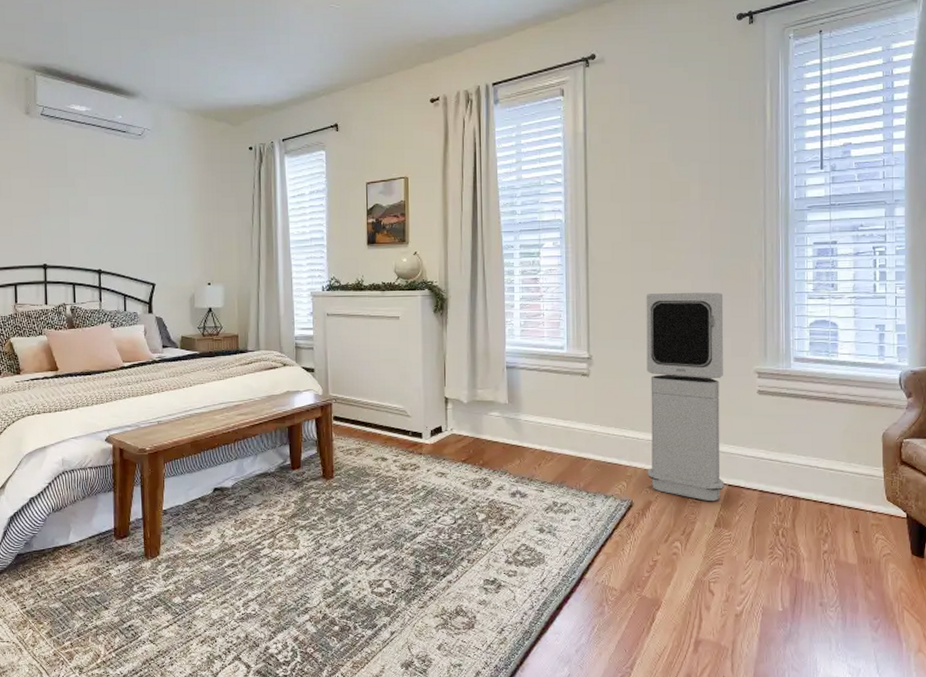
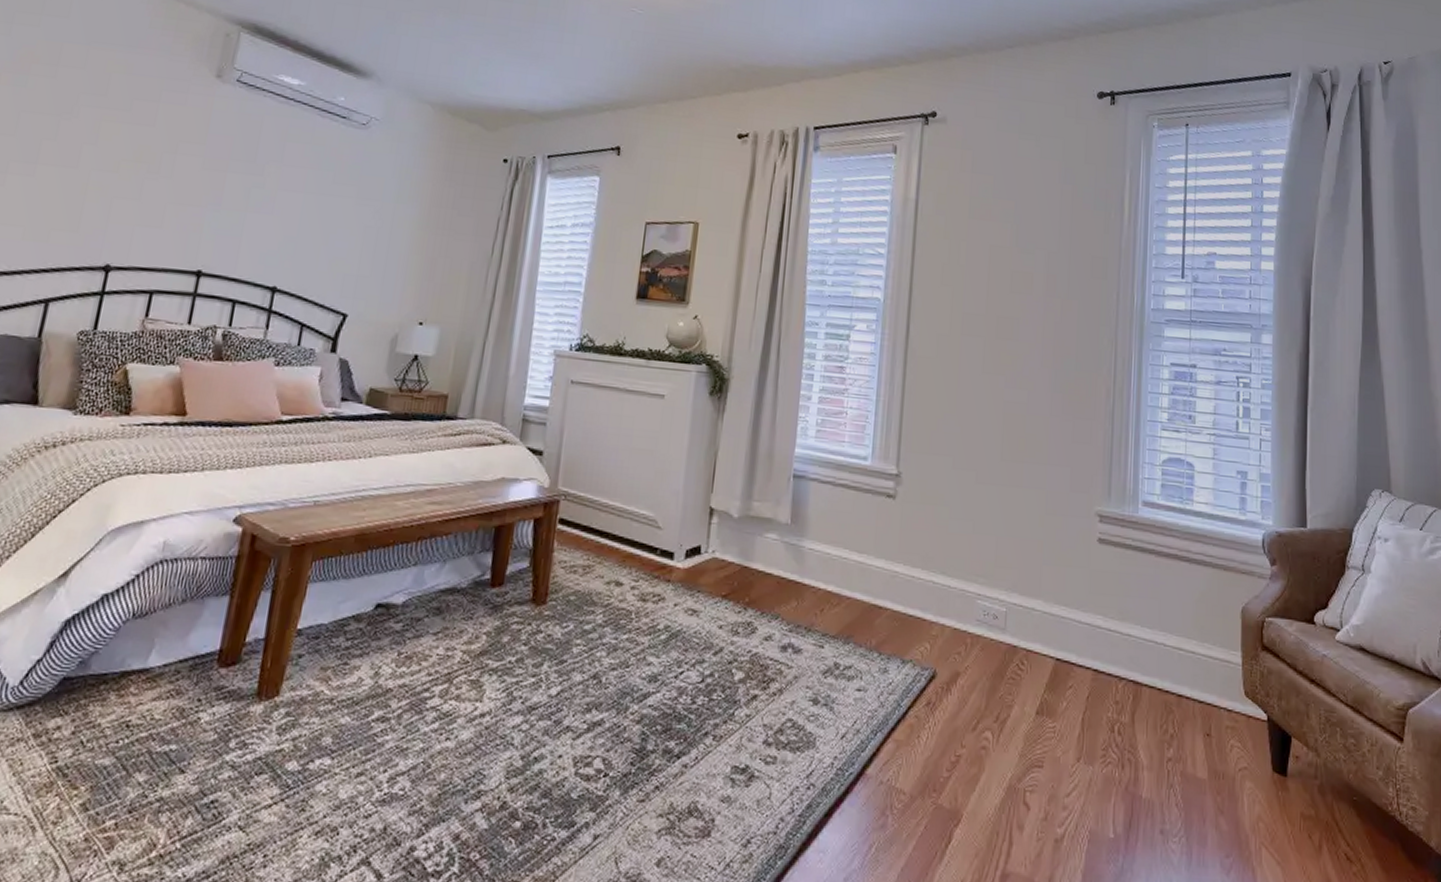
air purifier: present [646,292,724,502] -> none [957,402,1064,680]

